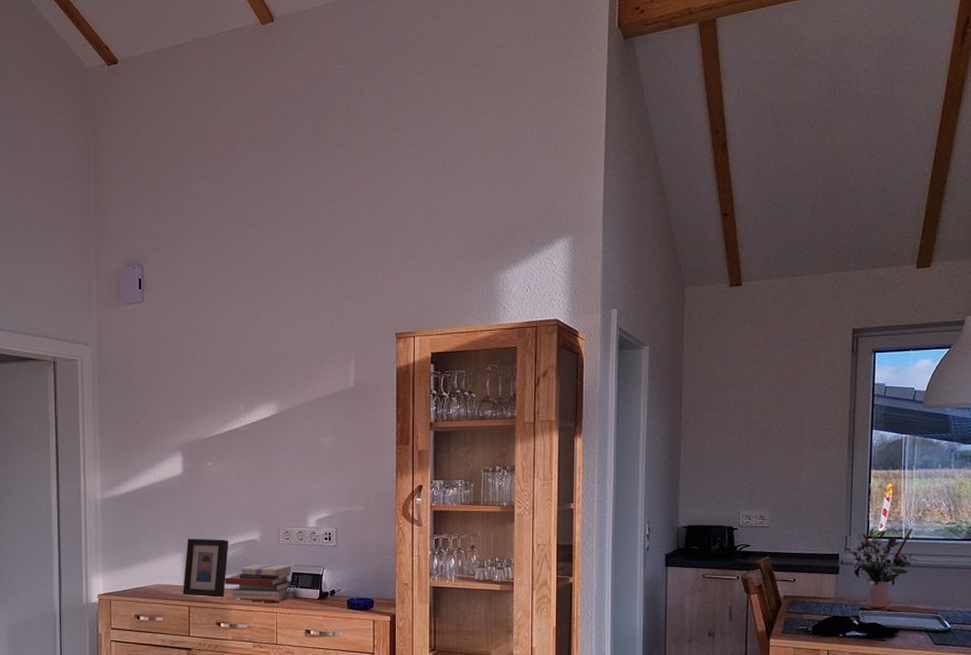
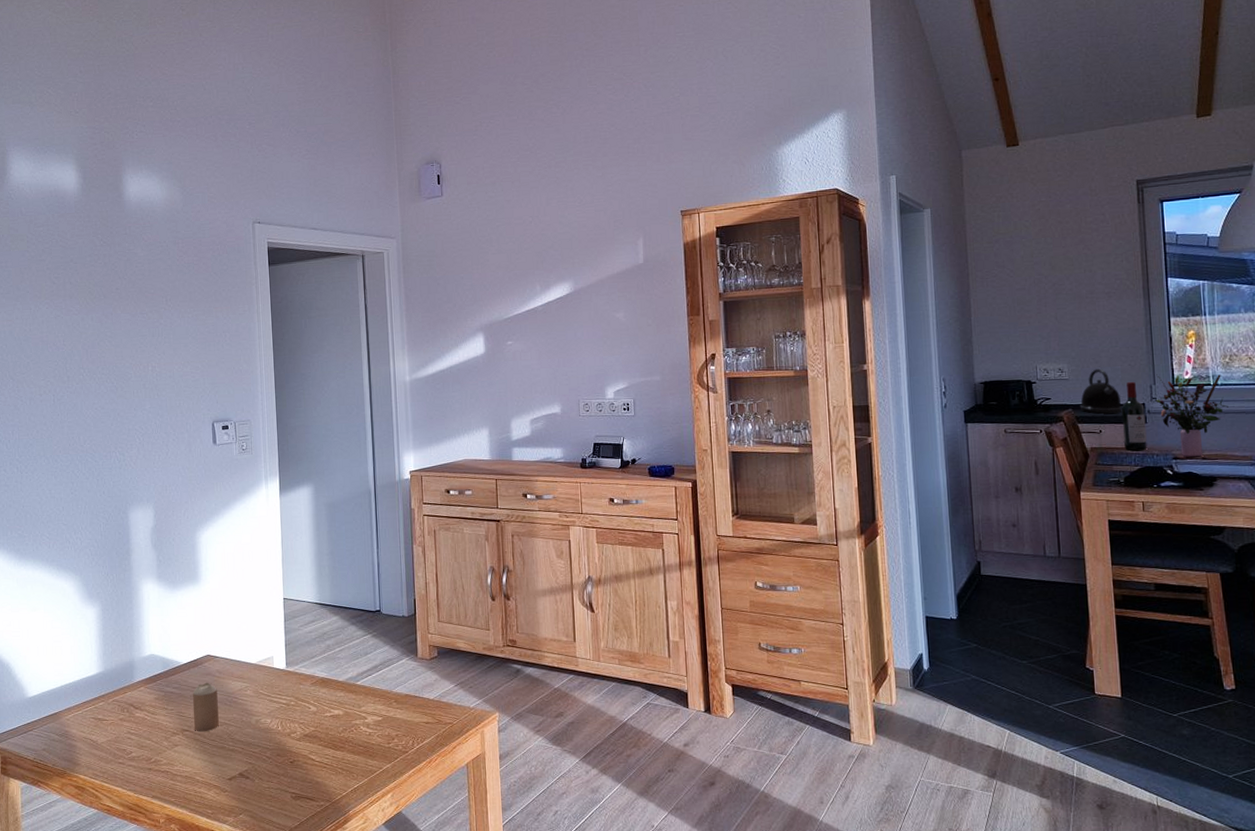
picture frame: present [183,538,229,598] -> none [489,413,532,470]
books: present [225,564,293,603] -> none [529,436,596,473]
kettle: none [777,517,817,562] -> present [1079,368,1122,414]
wine bottle: none [816,531,838,601] -> present [1122,381,1147,451]

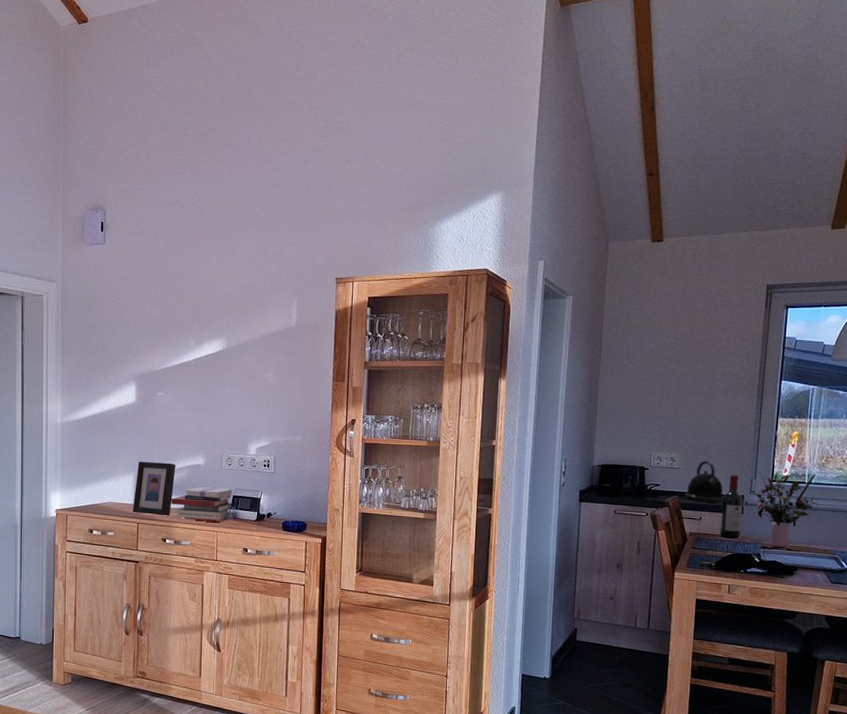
picture frame: none [489,413,532,470] -> present [132,461,176,516]
books: none [529,436,596,473] -> present [171,487,233,523]

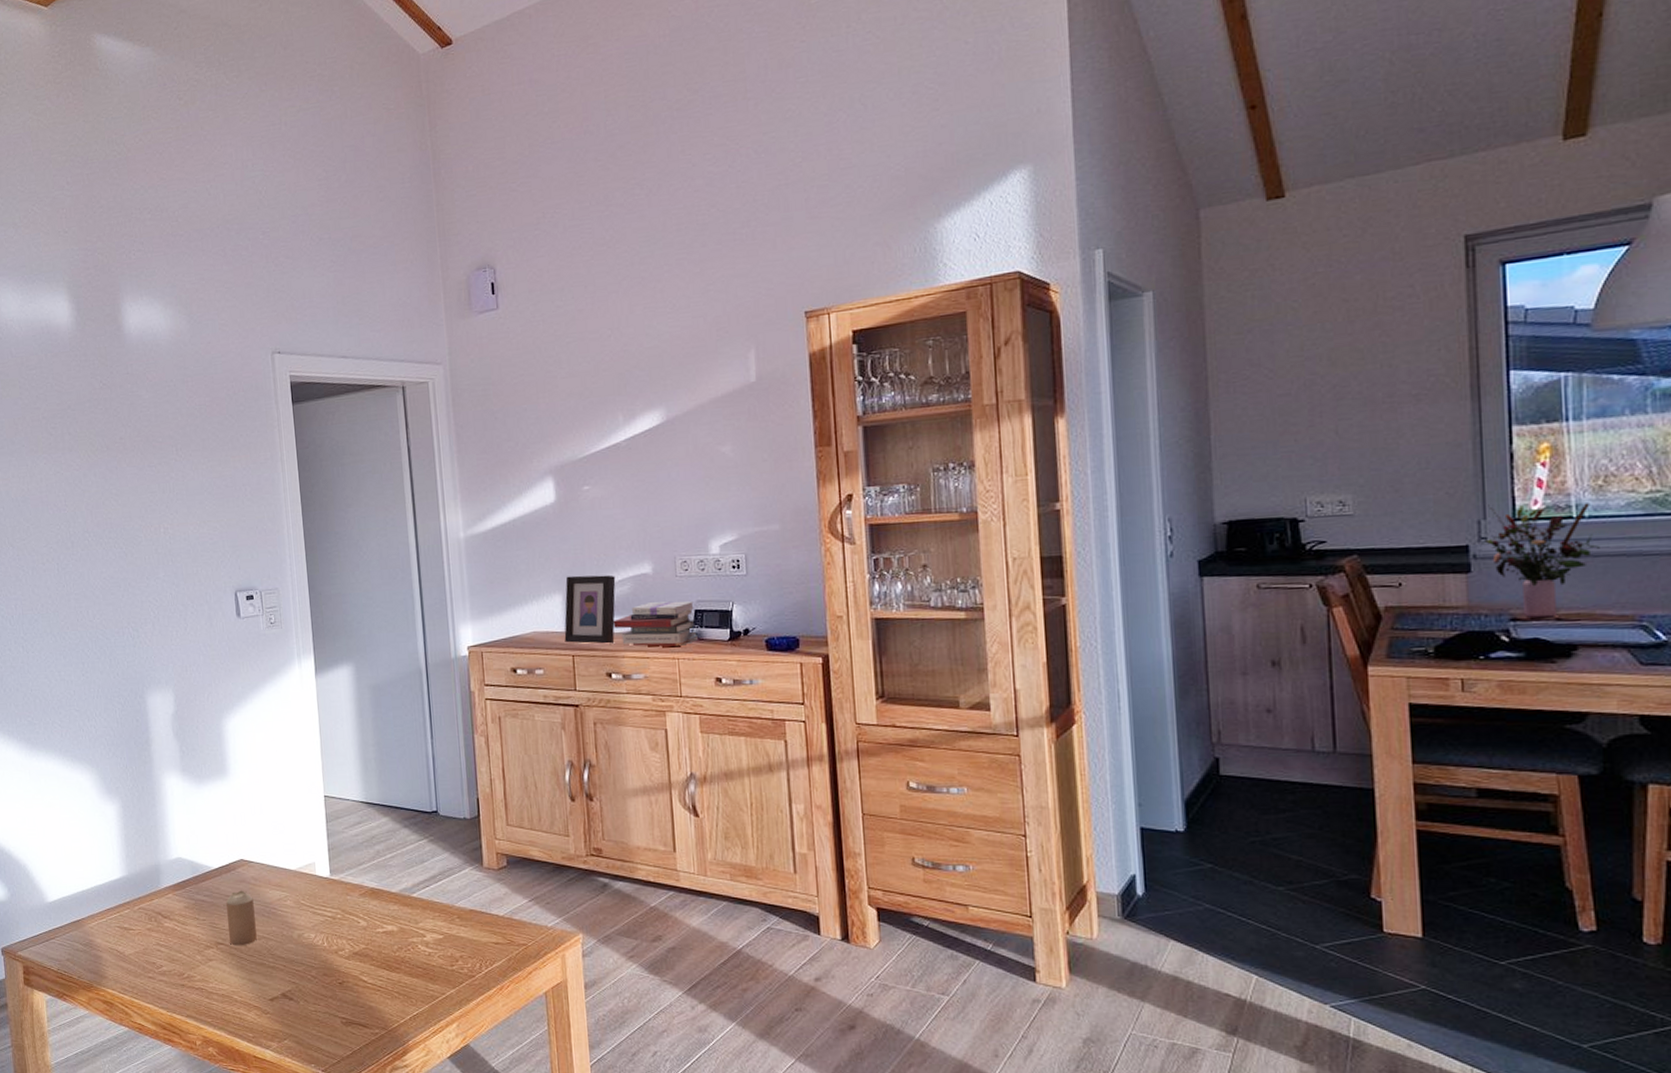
kettle: present [685,460,723,502] -> none [1369,499,1434,561]
wine bottle: present [720,474,743,539] -> none [1433,515,1471,611]

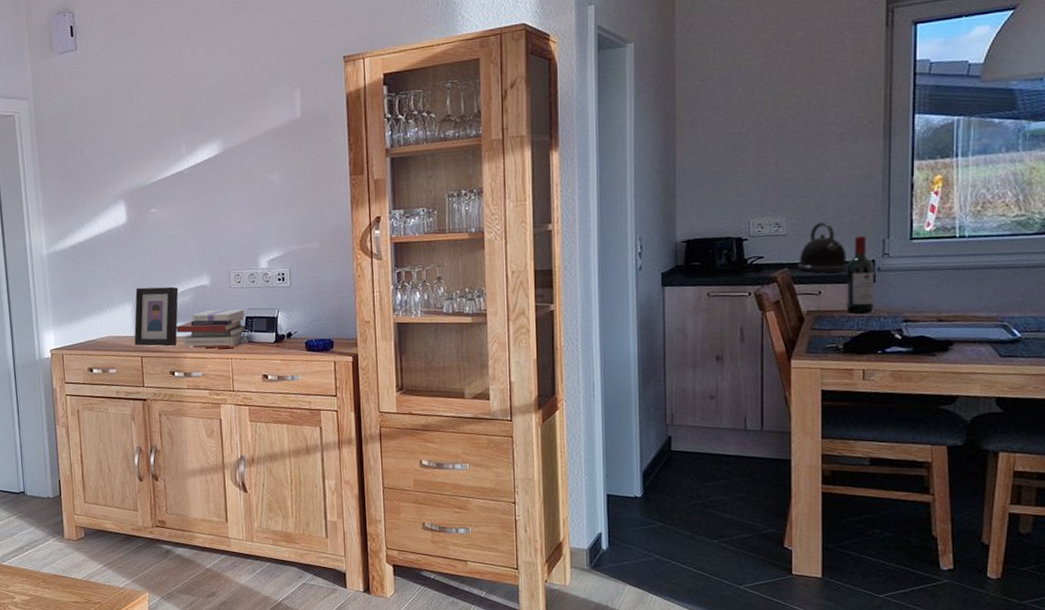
kettle: none [1369,499,1434,561] -> present [797,222,847,273]
wine bottle: none [1433,515,1471,611] -> present [847,235,874,314]
bouquet: present [1485,503,1600,620] -> none [888,225,975,321]

